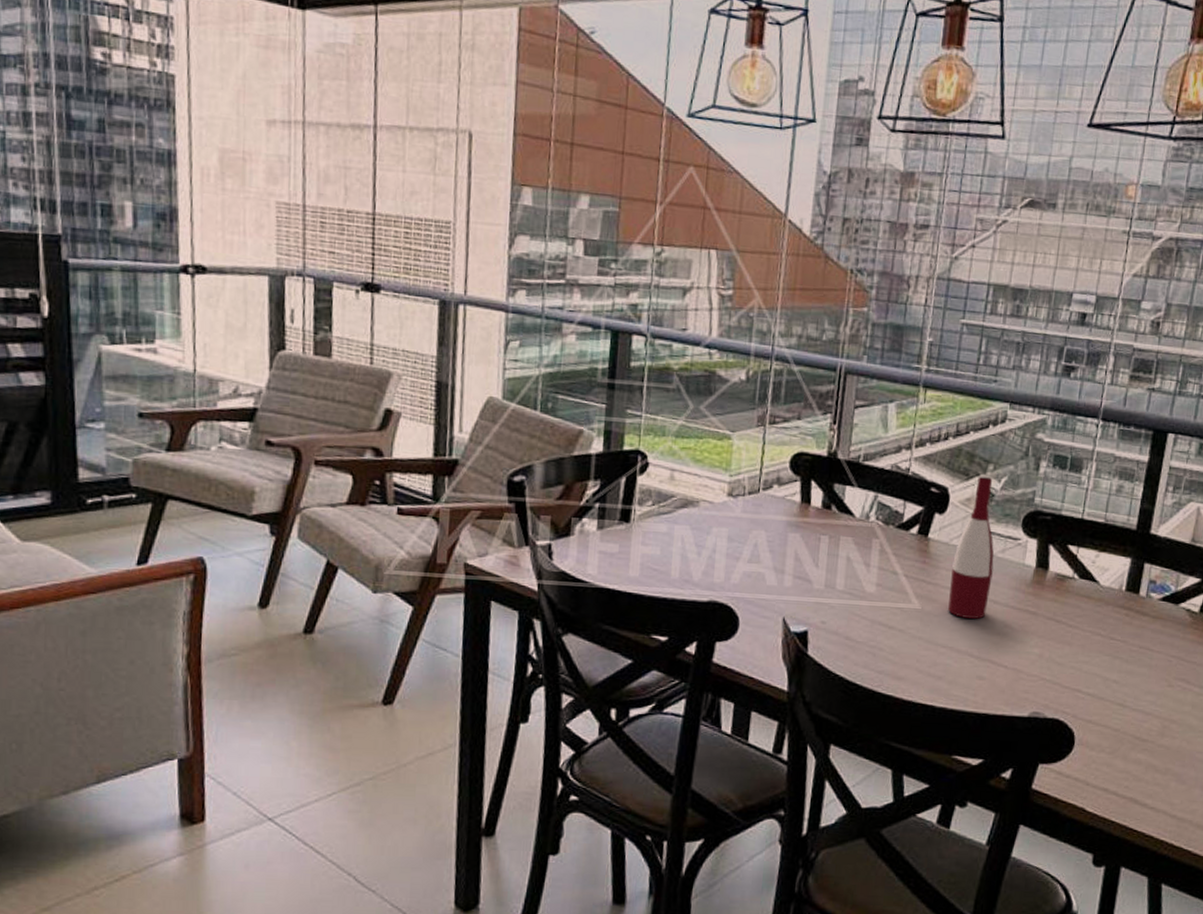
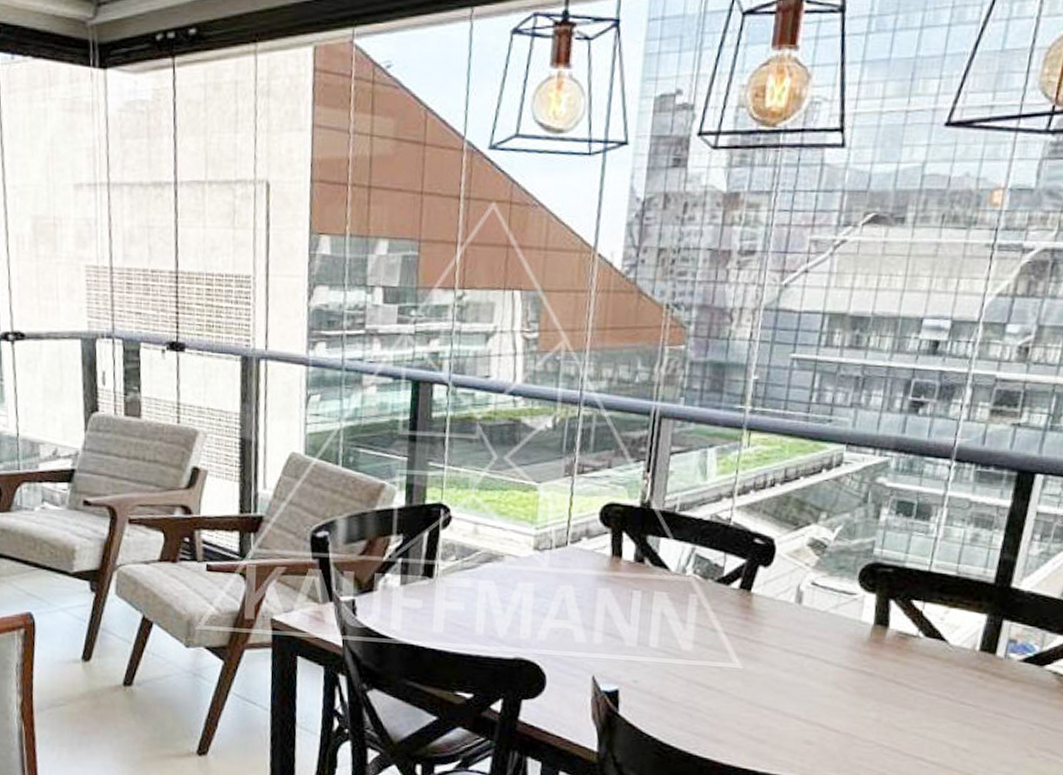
wine bottle: present [948,476,994,619] -> none [773,525,826,680]

